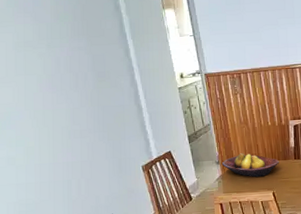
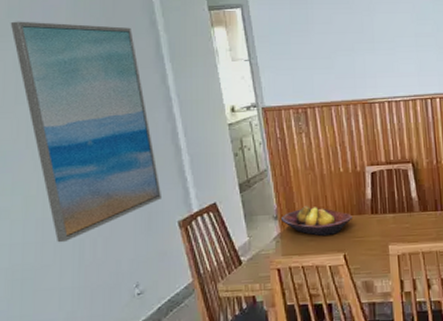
wall art: none [9,9,129,183] -> present [10,21,163,243]

